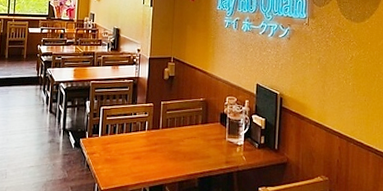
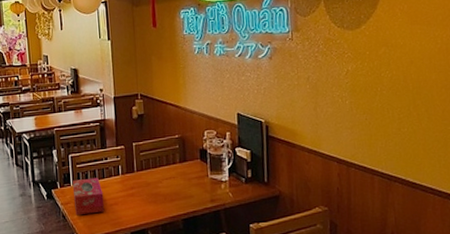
tissue box: none [99,131,128,166] -> present [73,177,105,215]

